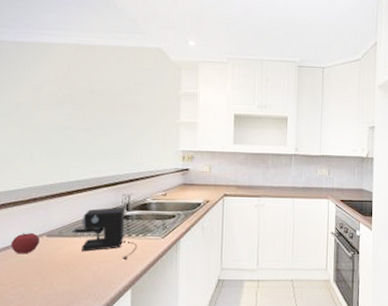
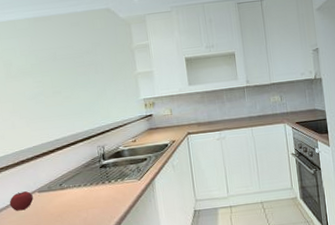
coffee maker: present [73,208,138,260] -> none [60,158,118,204]

